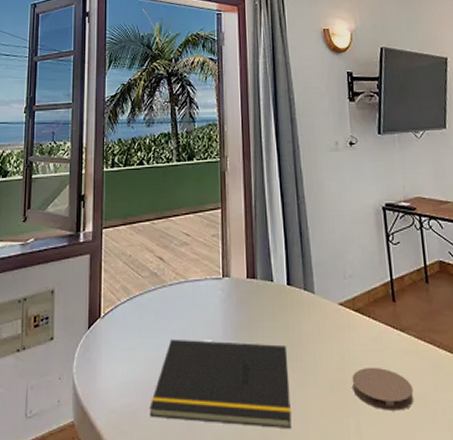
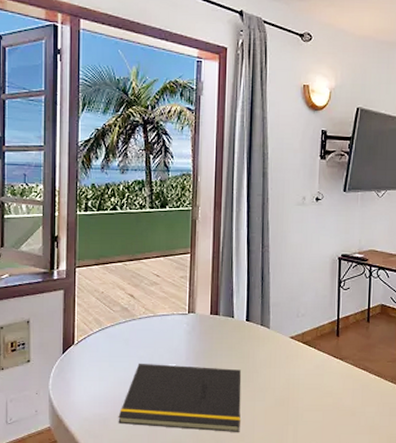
coaster: present [352,367,415,411] -> none [294,387,344,420]

